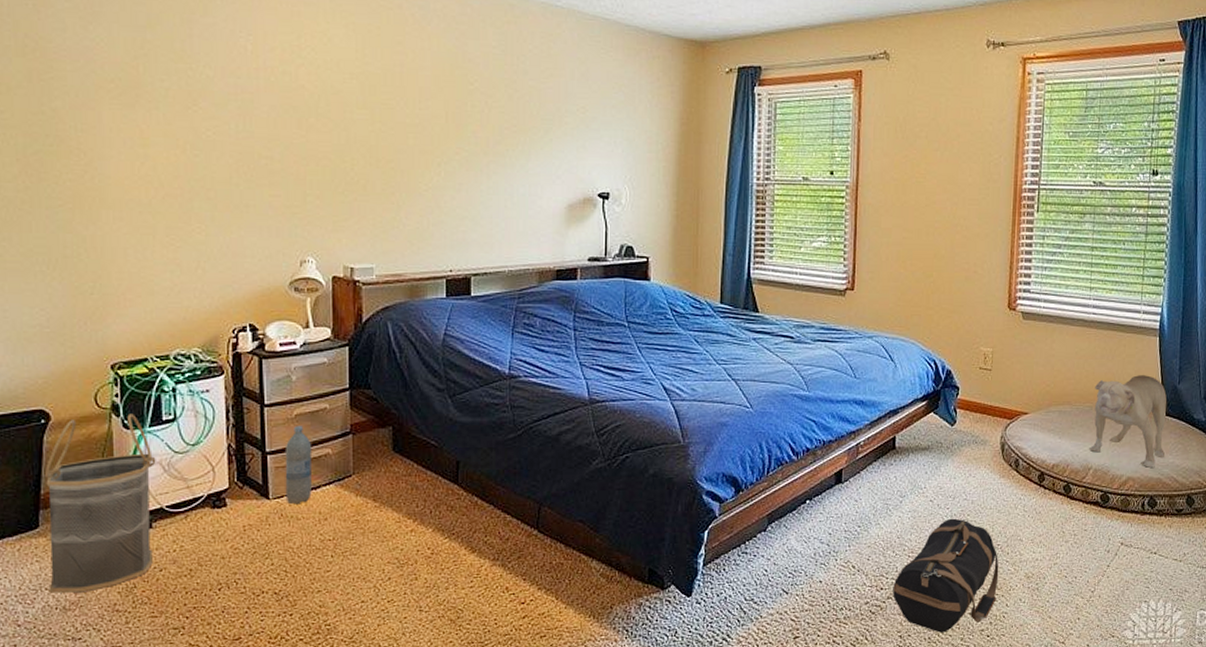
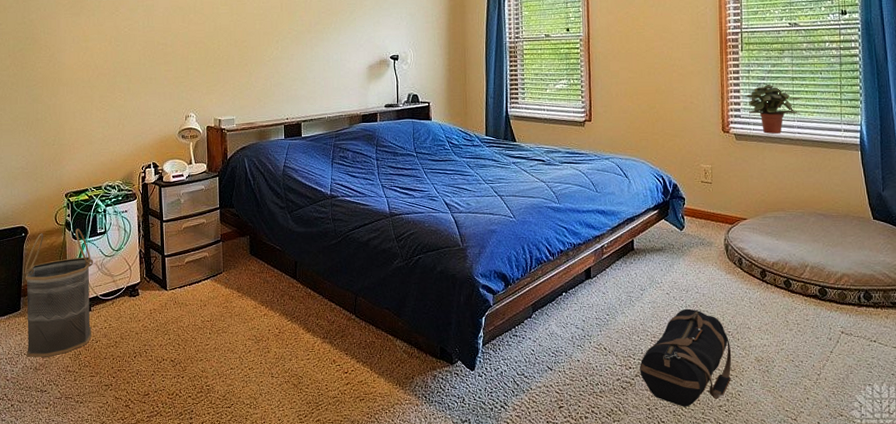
water bottle: present [284,426,313,505] -> none [177,236,195,294]
potted plant: none [1038,253,1098,314] -> present [746,84,800,135]
dog: present [1089,375,1167,468] -> none [805,184,875,265]

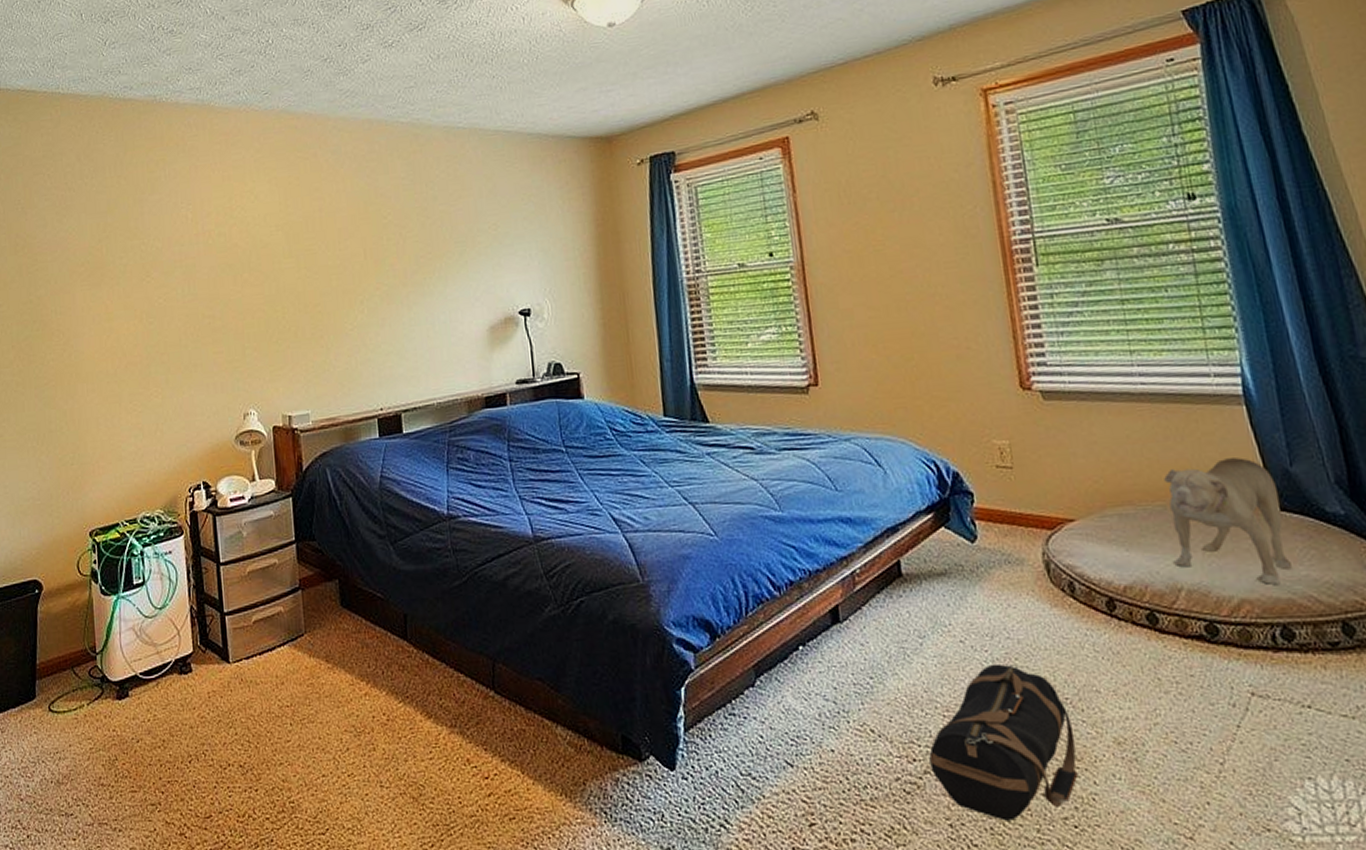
basket: present [25,228,94,357] -> none [40,579,131,766]
potted plant: present [746,84,800,135] -> none [1052,311,1138,388]
dog: none [805,184,875,265] -> present [1164,457,1292,585]

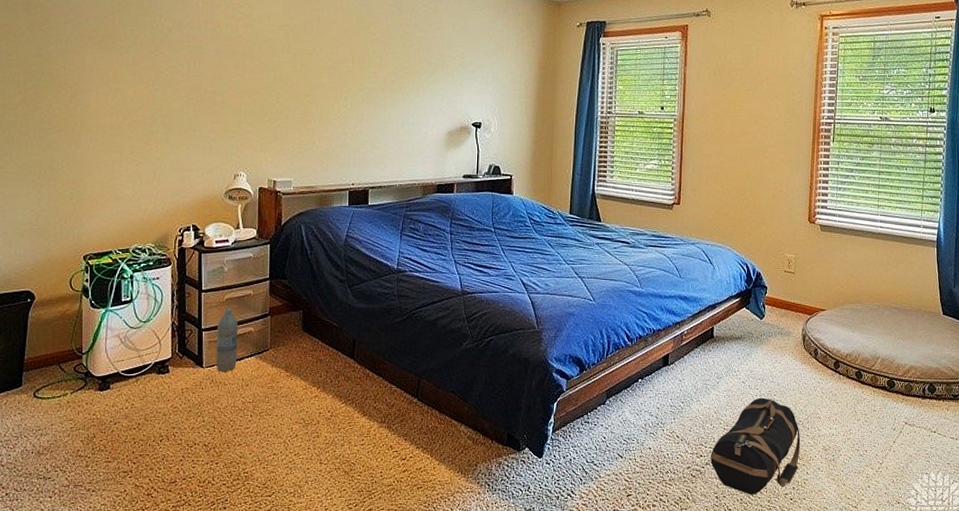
water bottle: none [240,583,268,669] -> present [216,308,239,373]
dog: present [1164,457,1292,585] -> none [877,280,944,358]

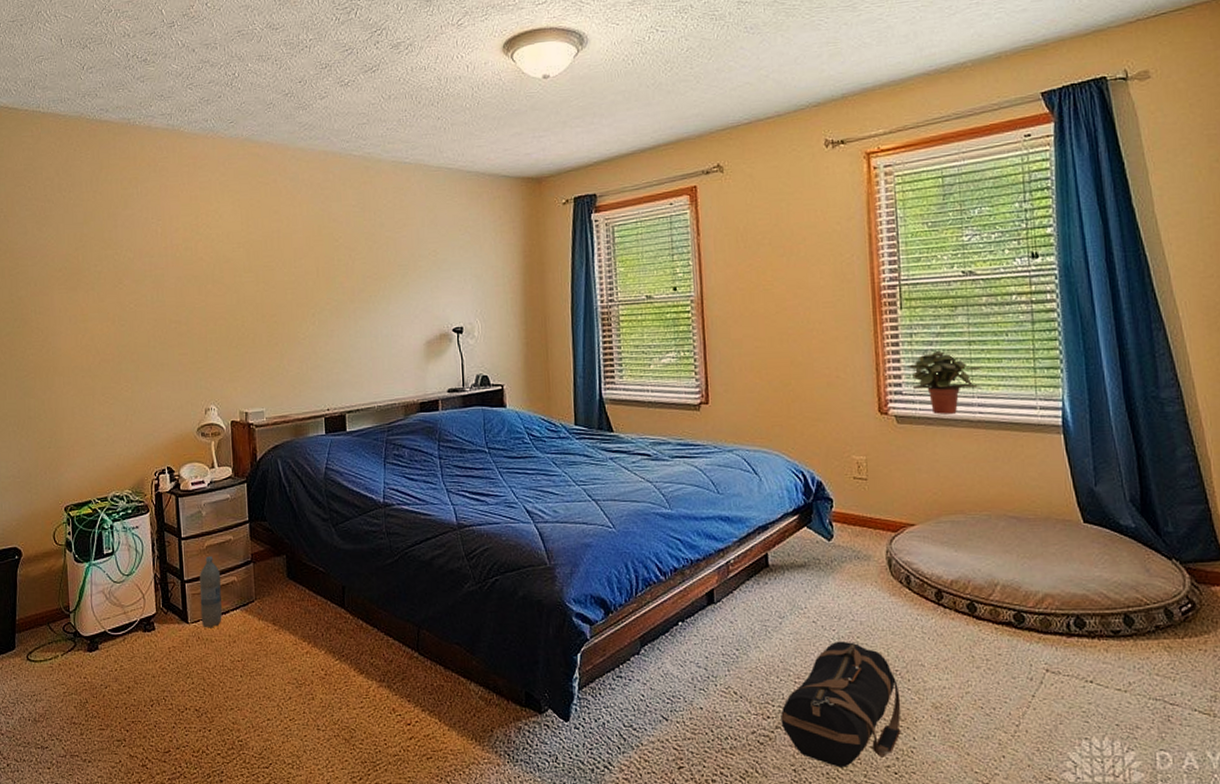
potted plant: none [834,176,885,228] -> present [909,350,980,416]

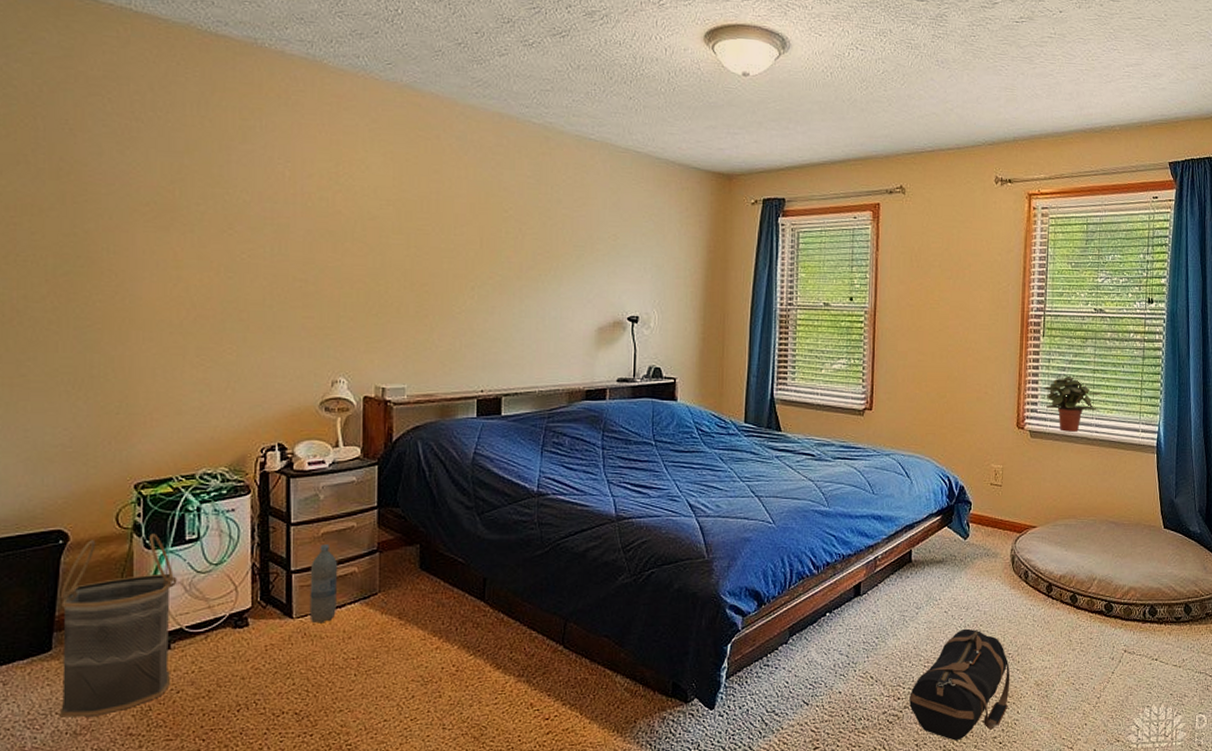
basket: none [19,549,100,706] -> present [59,533,177,718]

